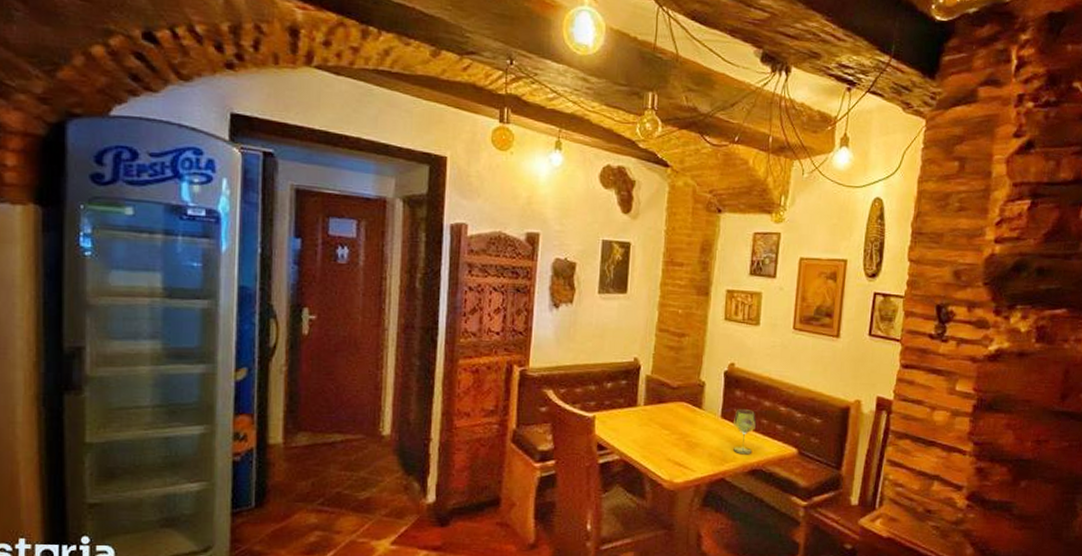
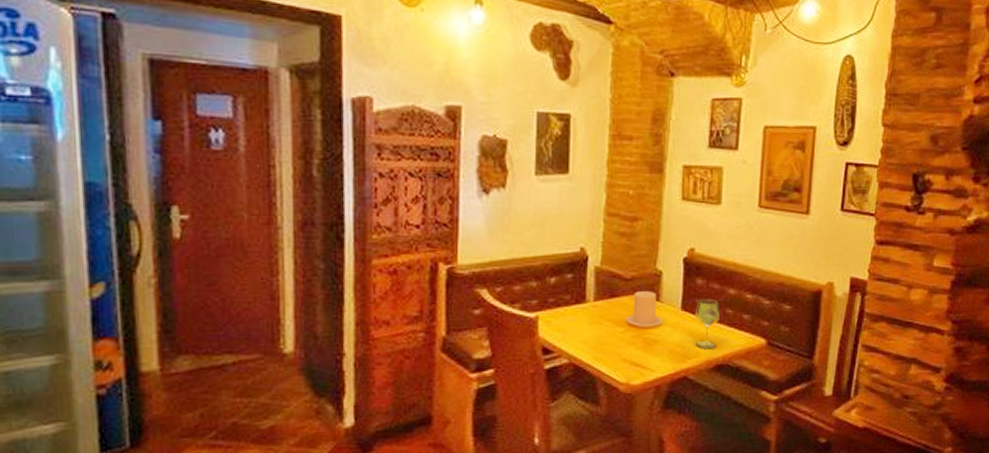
candle: none [671,398,705,432] -> present [626,290,664,328]

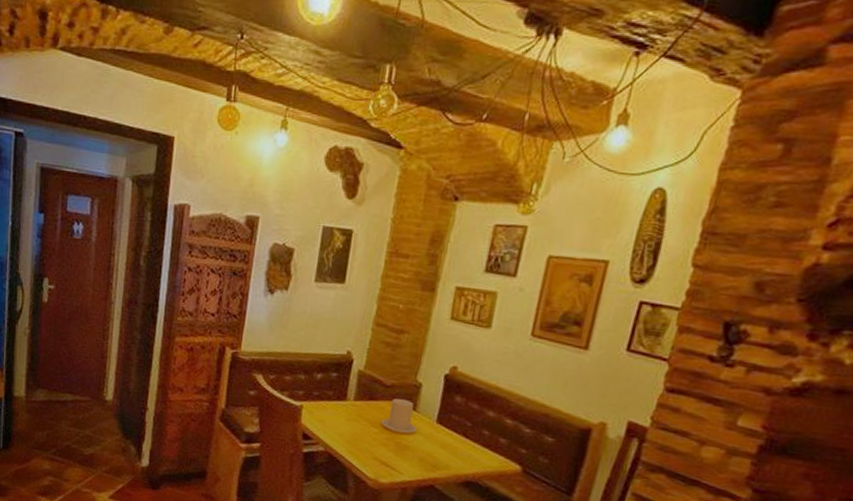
wine glass: present [694,298,721,349] -> none [447,415,477,465]

